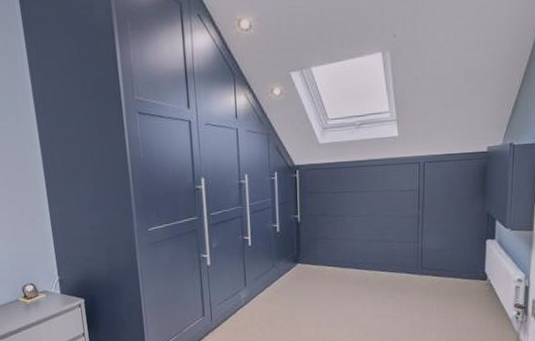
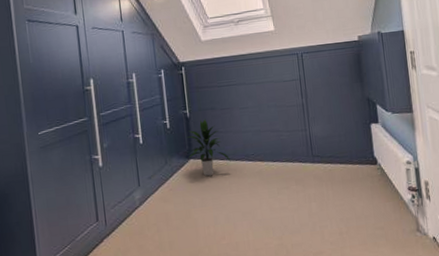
indoor plant: none [296,225,338,280] -> present [186,119,231,176]

